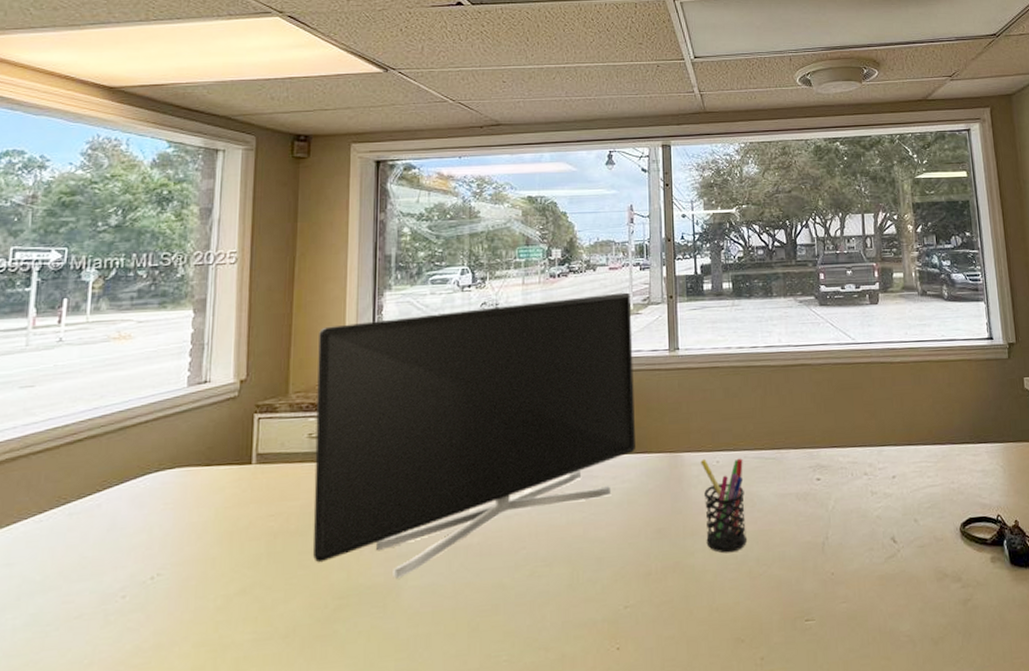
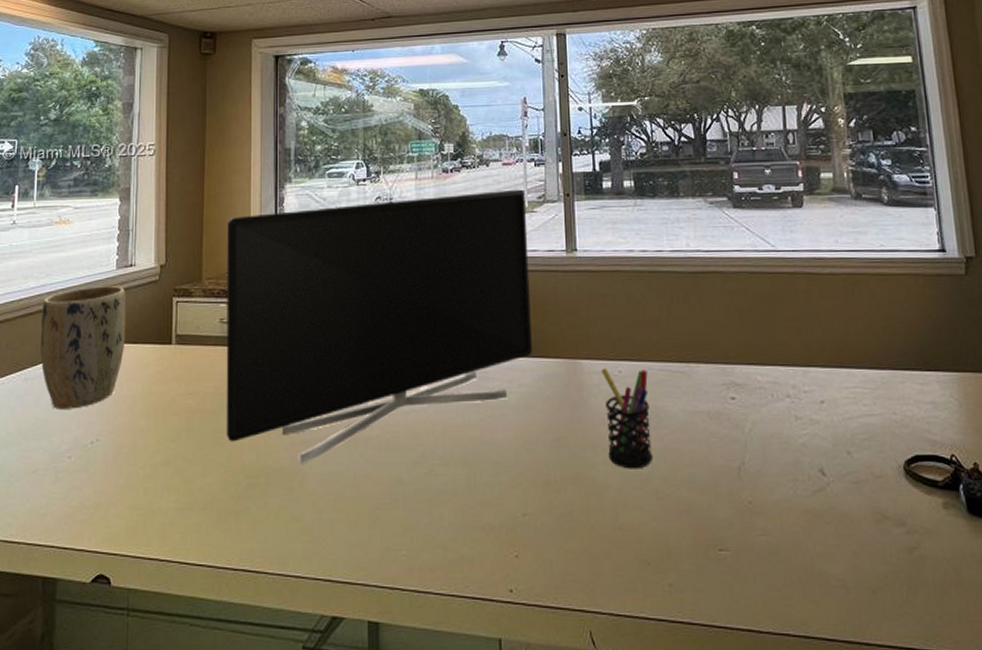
plant pot: none [90,404,199,545] -> present [40,286,127,409]

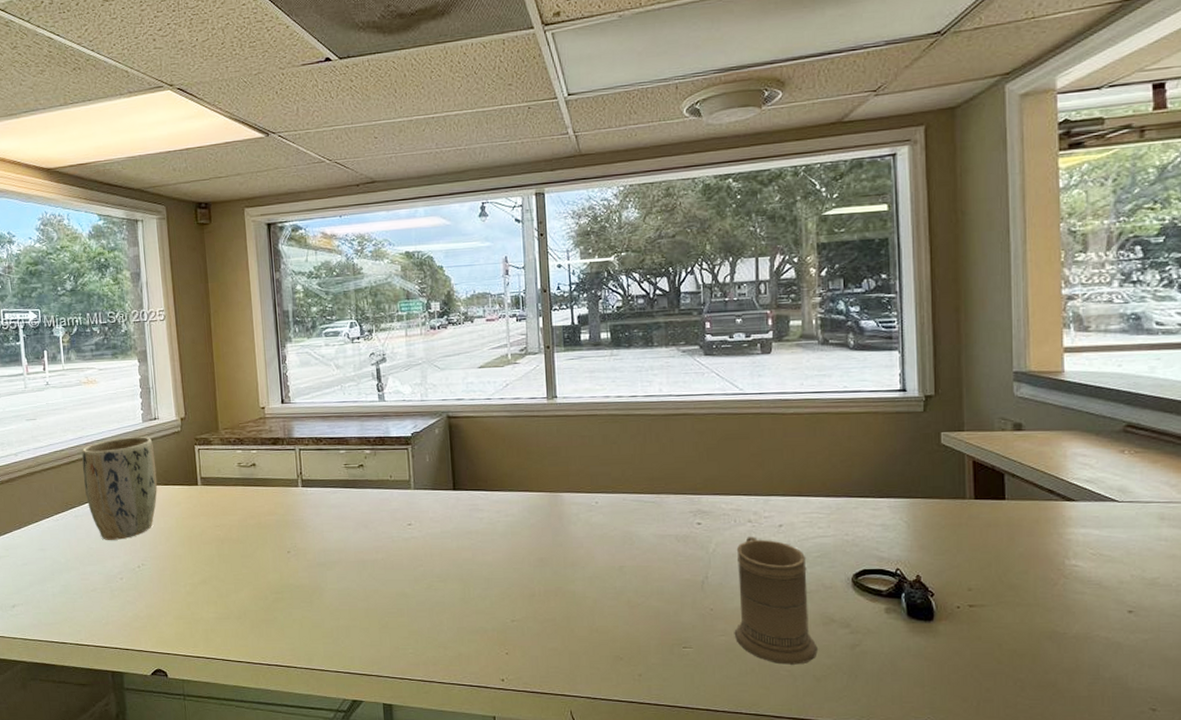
monitor: present [226,189,532,464] -> none [237,343,517,582]
pen holder: present [601,367,652,469] -> none [580,499,625,584]
mug: none [775,414,871,573] -> present [734,536,818,665]

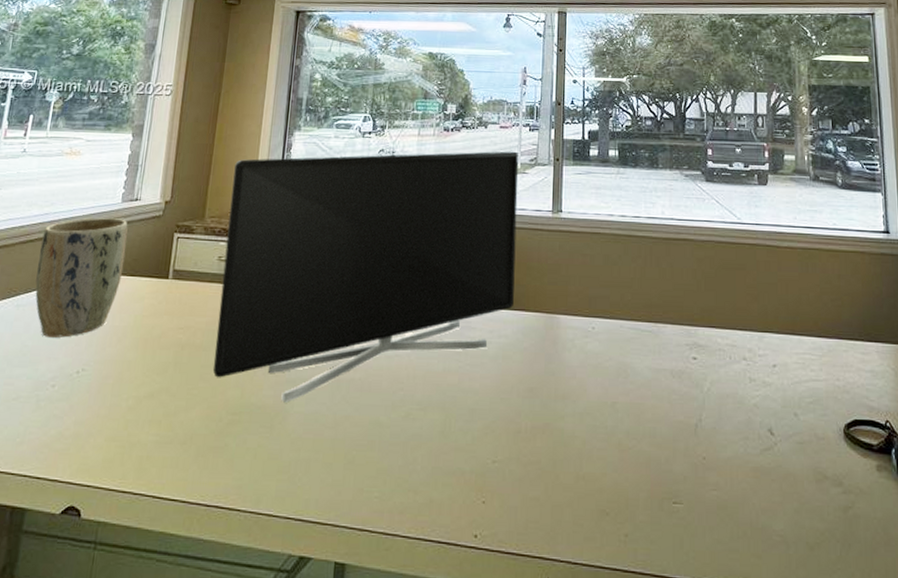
monitor: none [237,343,517,582] -> present [212,151,519,403]
mug: present [734,536,818,665] -> none [726,376,811,529]

